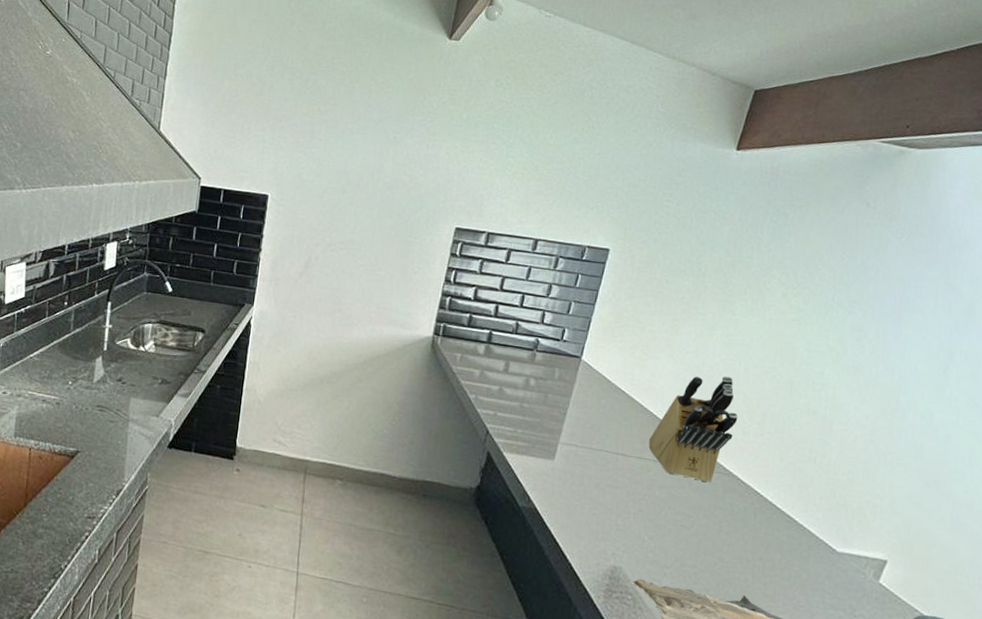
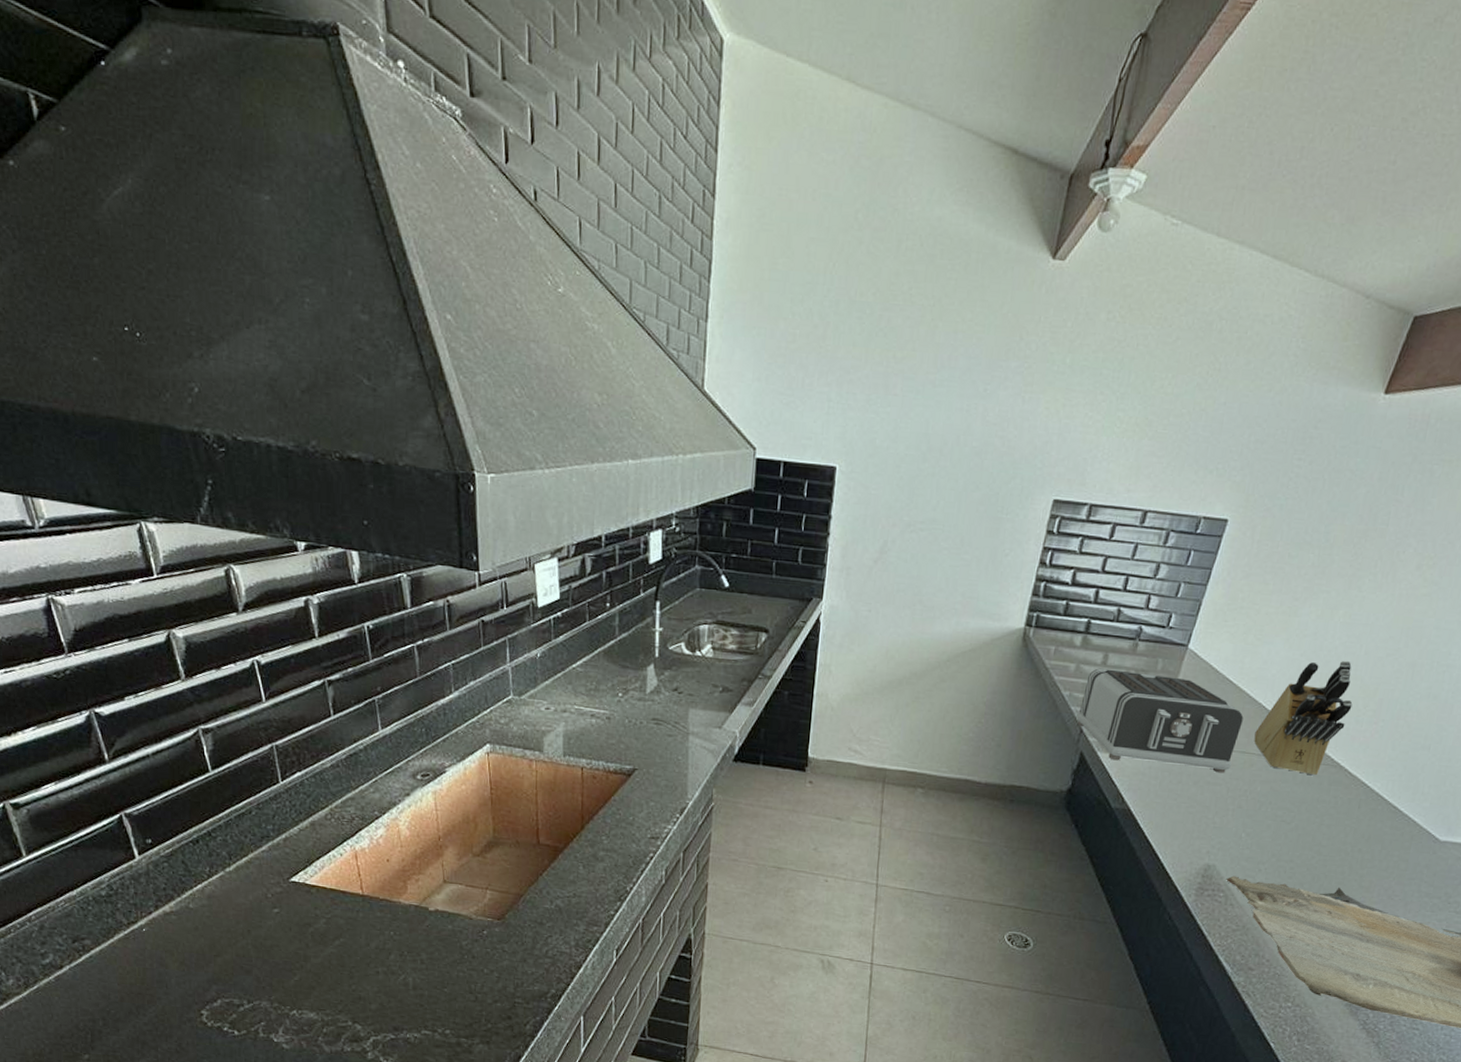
toaster: none [482,375,637,477] -> present [1076,668,1244,773]

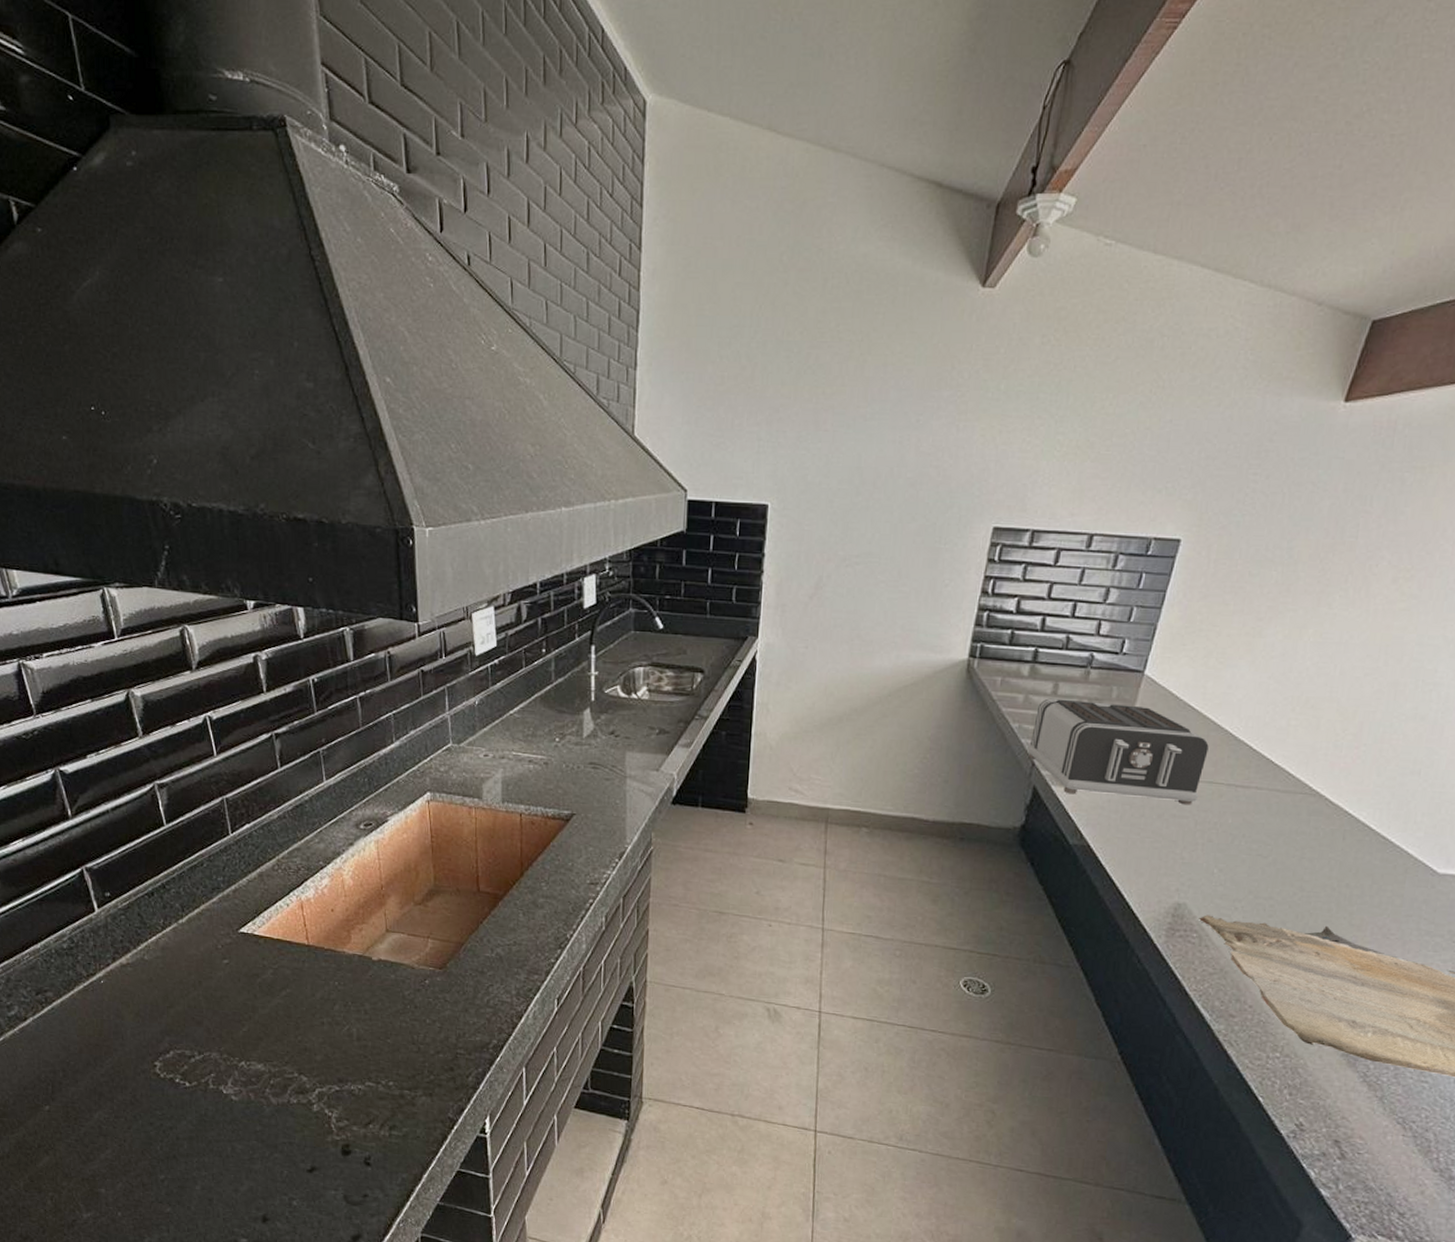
knife block: present [1254,660,1353,776] -> none [1221,681,1330,806]

